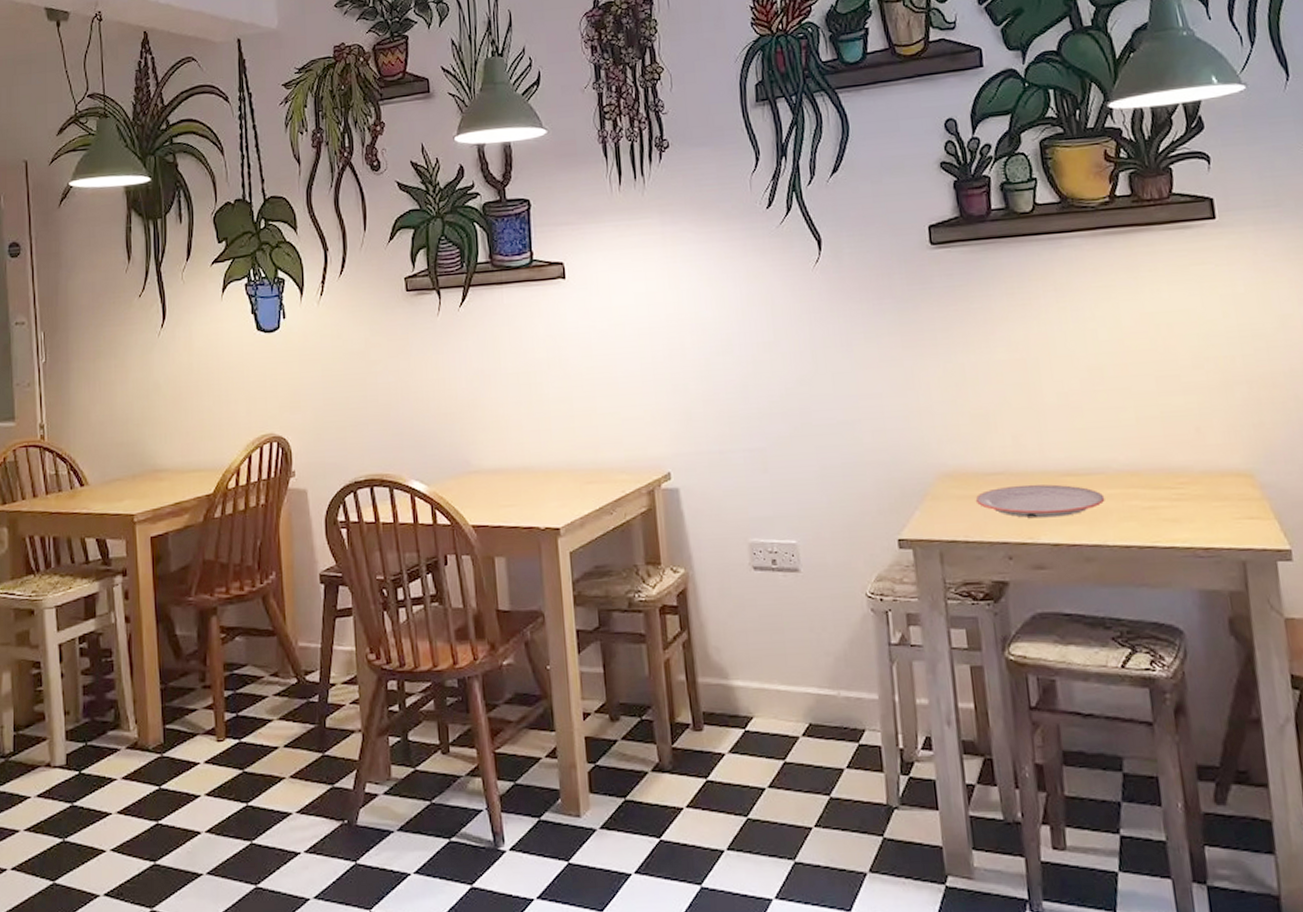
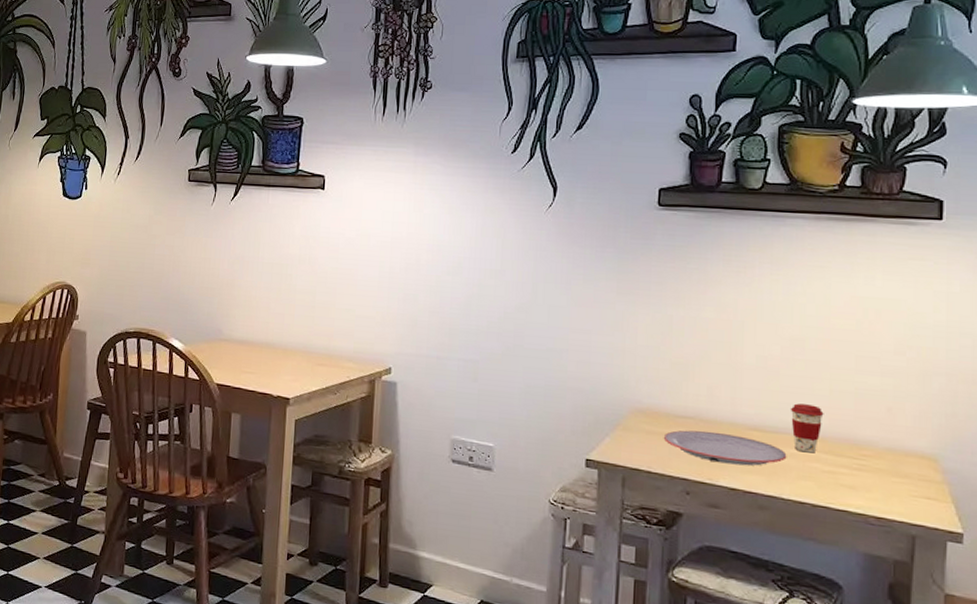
coffee cup: none [1099,437,1135,491] -> present [790,403,824,453]

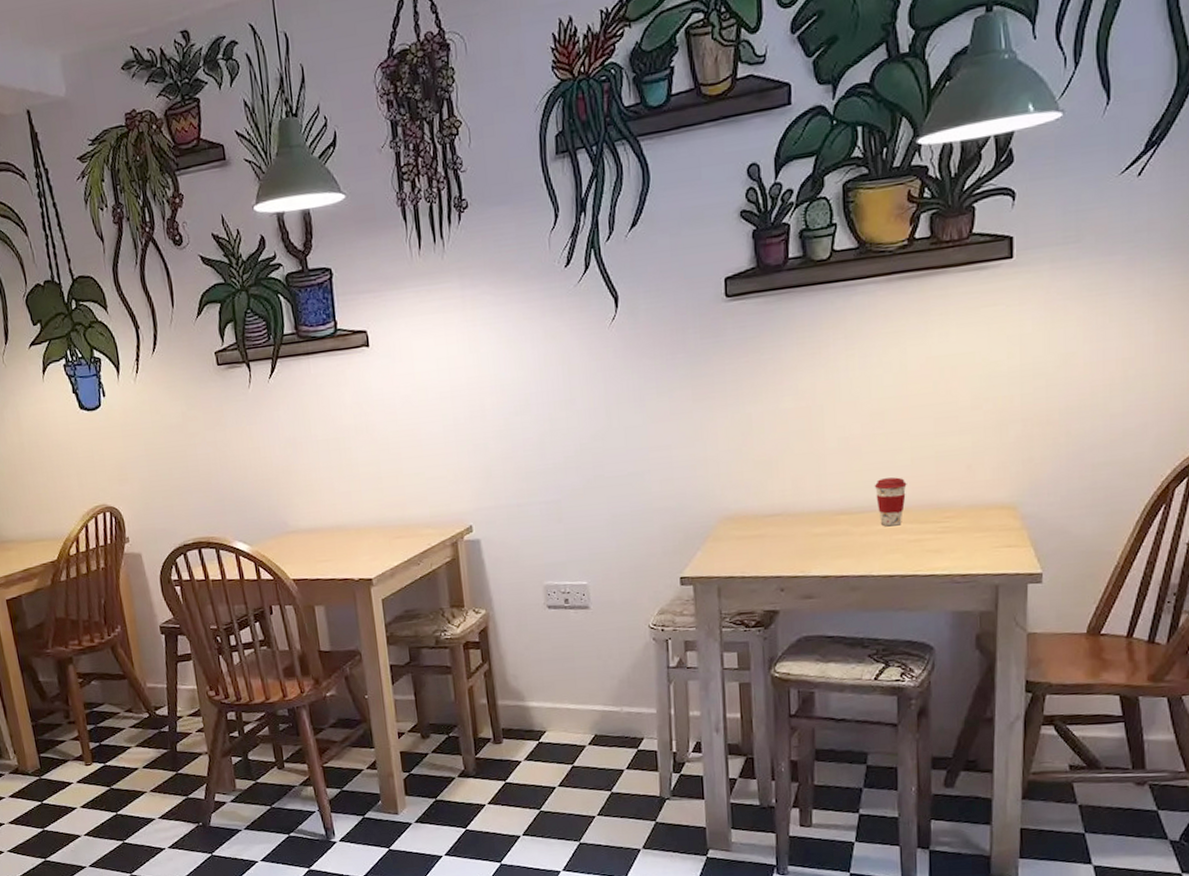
plate: present [663,430,787,466] -> none [753,523,874,554]

